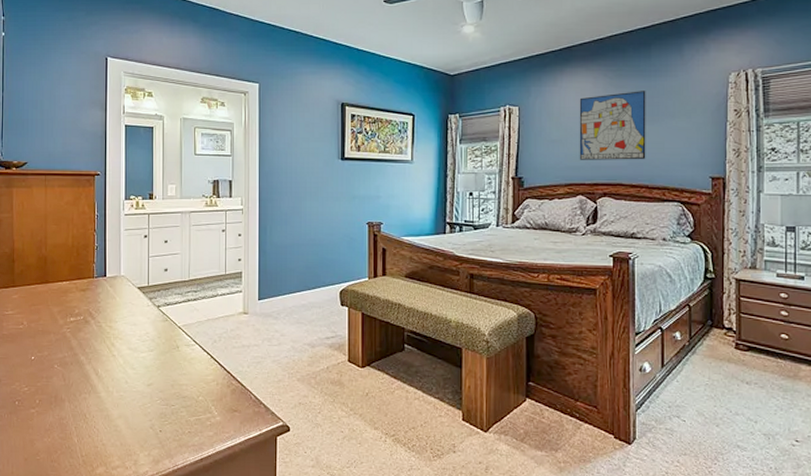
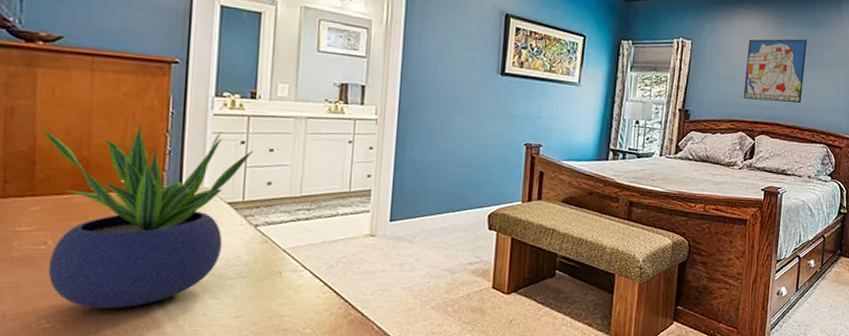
potted plant: none [18,223,154,376] -> present [42,120,254,308]

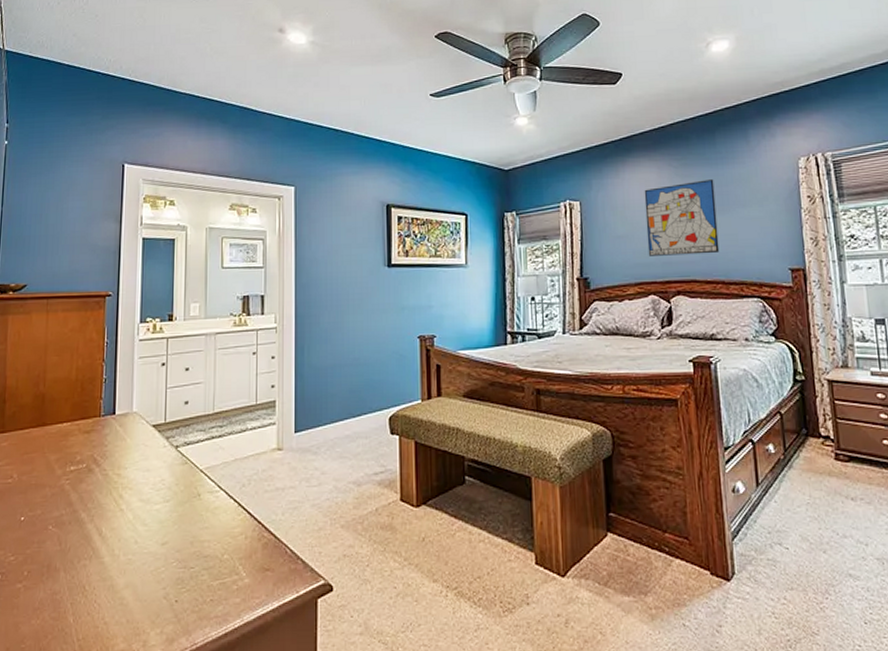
potted plant: present [42,120,254,308] -> none [11,353,173,539]

